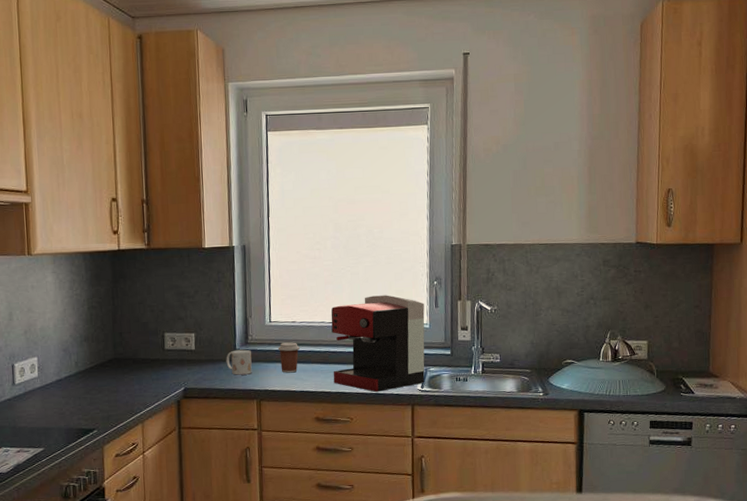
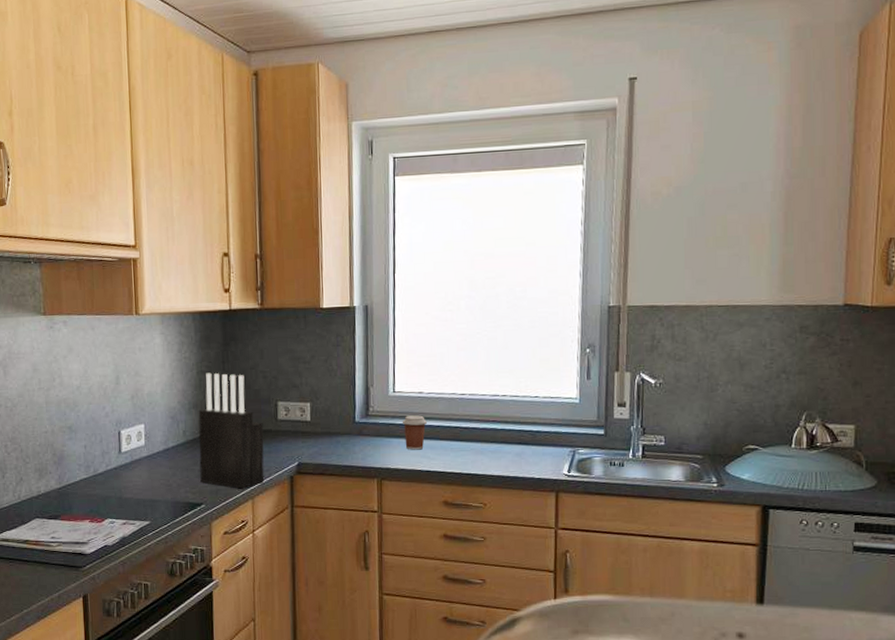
knife block: none [89,308,153,414] -> present [198,373,264,489]
mug: present [226,349,252,375] -> none [344,422,373,451]
coffee maker: present [331,295,425,392] -> none [463,364,574,475]

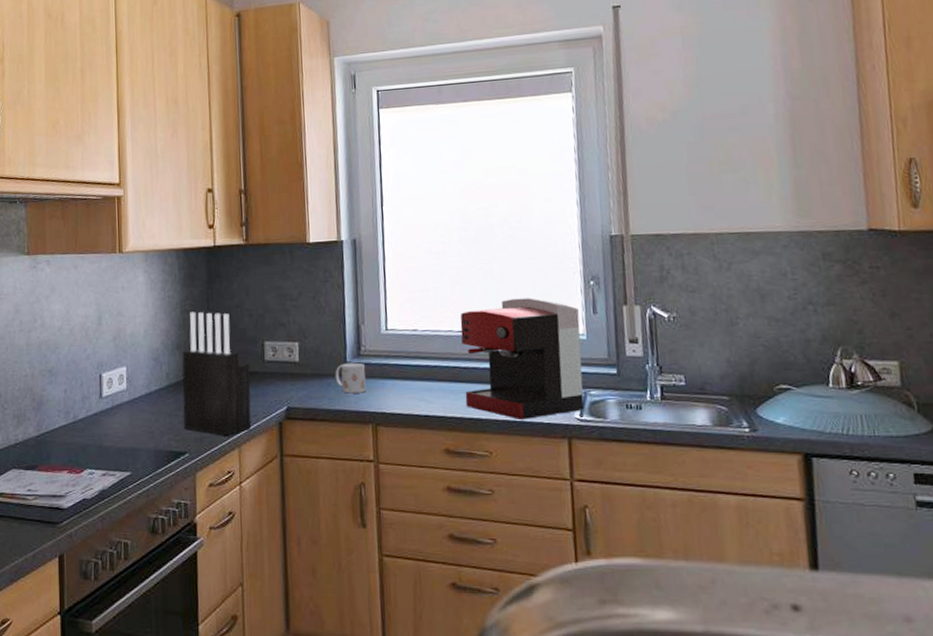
mug: none [344,422,373,451] -> present [335,362,366,394]
coffee cup: present [402,415,427,450] -> none [396,354,423,393]
coffee maker: none [463,364,574,475] -> present [460,298,584,419]

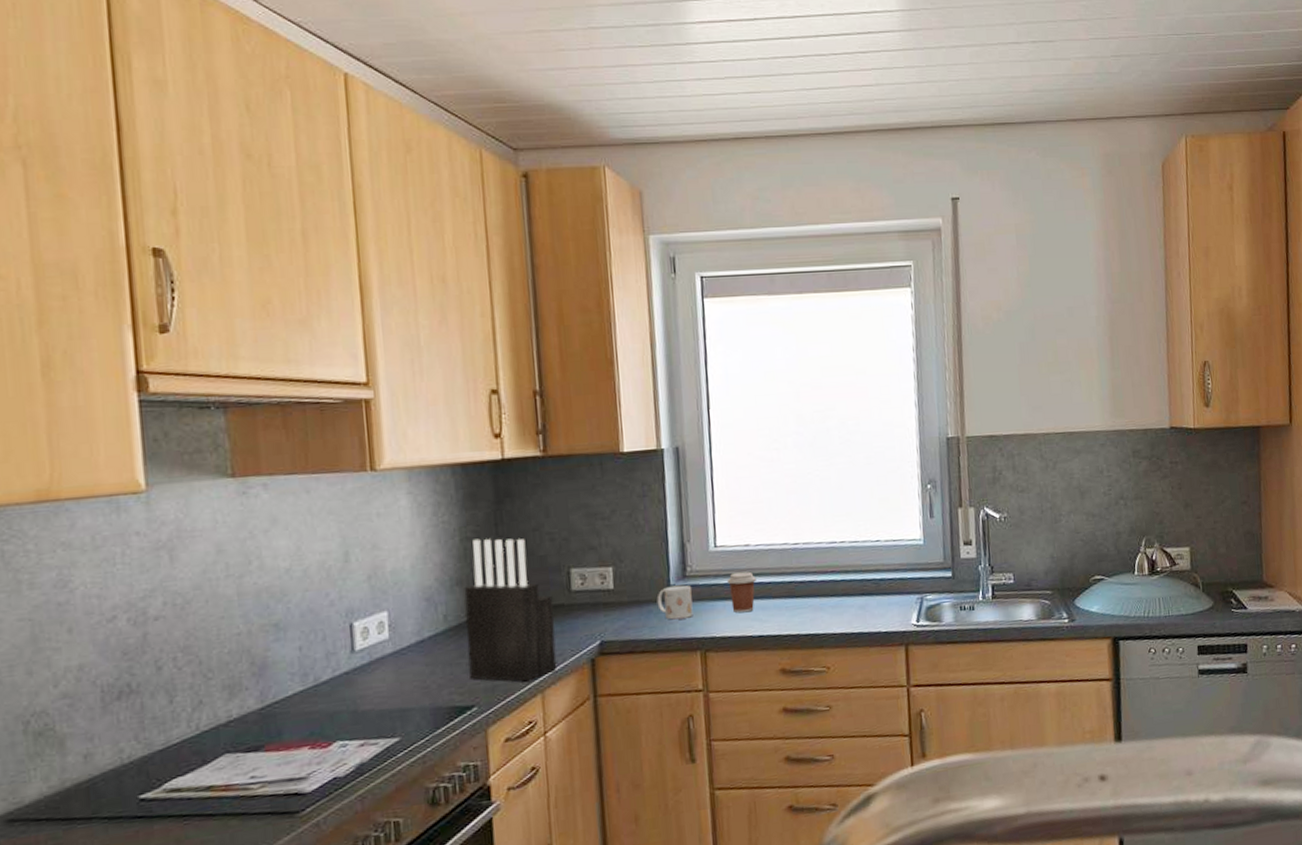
coffee cup: none [396,354,423,393] -> present [726,571,756,613]
coffee maker: present [460,298,584,419] -> none [795,504,921,631]

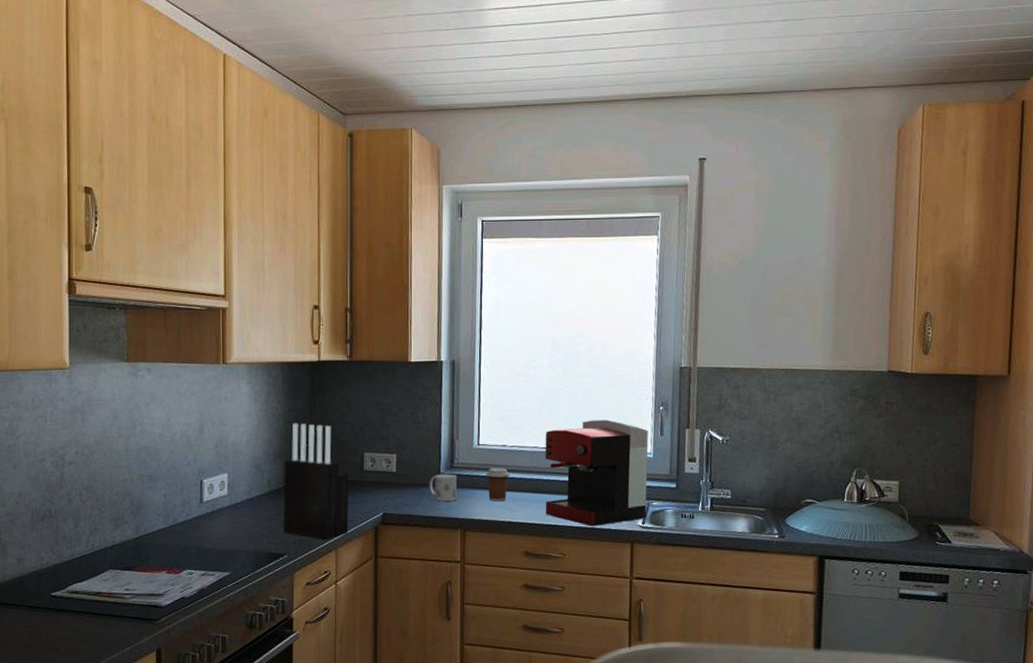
coffee maker: none [795,504,921,631] -> present [545,420,648,526]

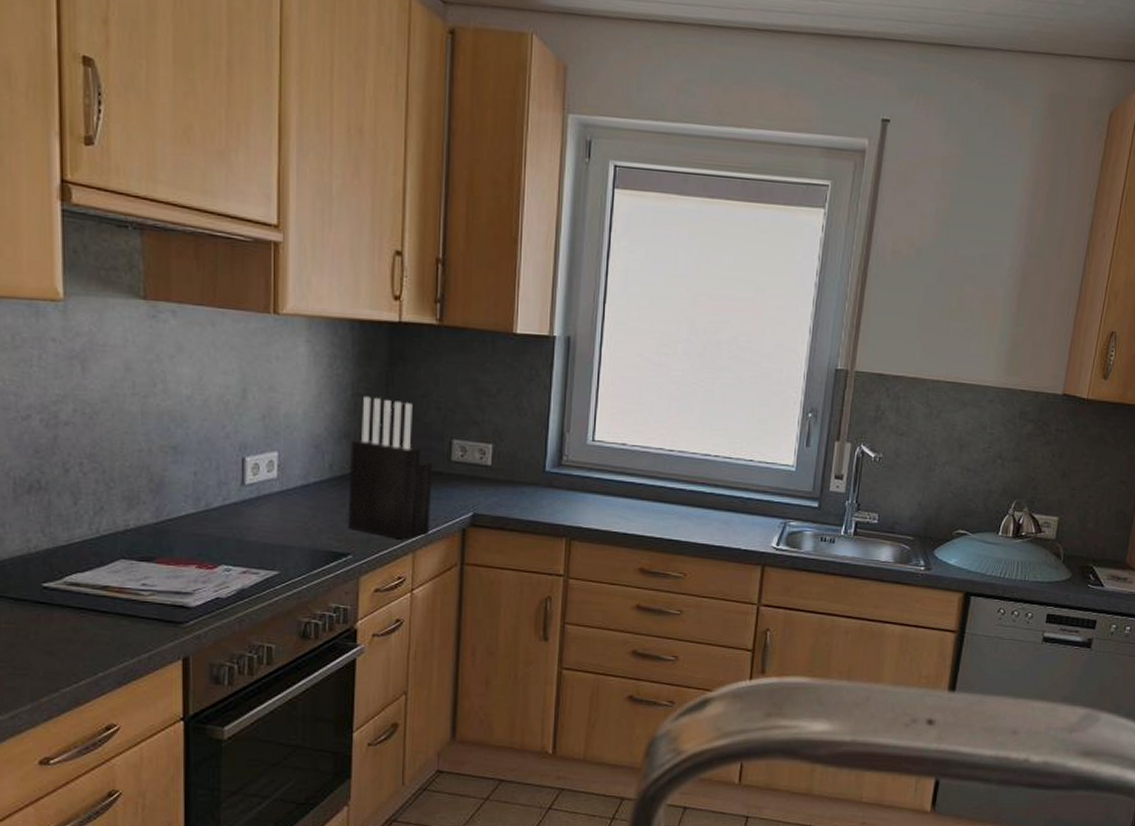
mug: present [429,474,458,502] -> none [531,472,566,505]
coffee cup: present [485,468,510,502] -> none [599,469,628,509]
coffee maker: present [545,420,648,526] -> none [667,422,793,544]

